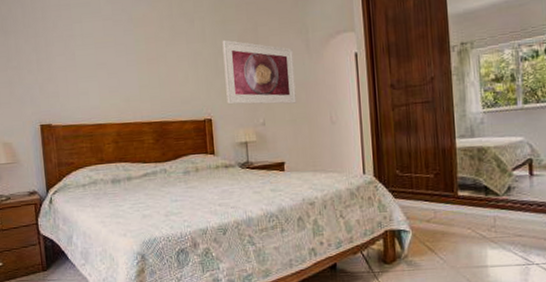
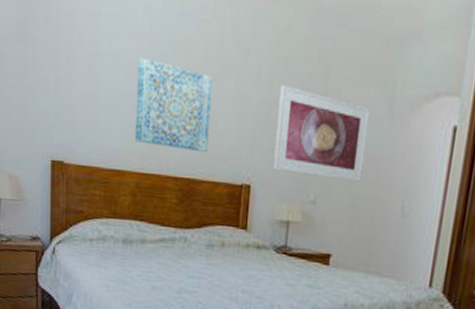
wall art: none [105,33,173,100] -> present [134,57,212,153]

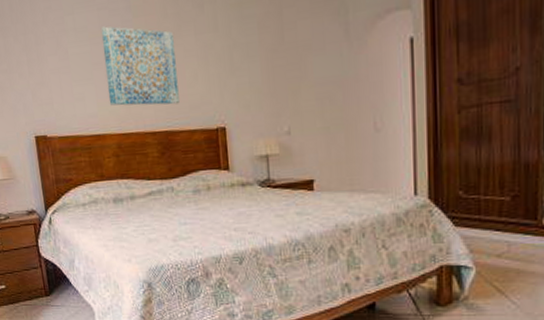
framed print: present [273,84,370,182] -> none [238,27,331,110]

